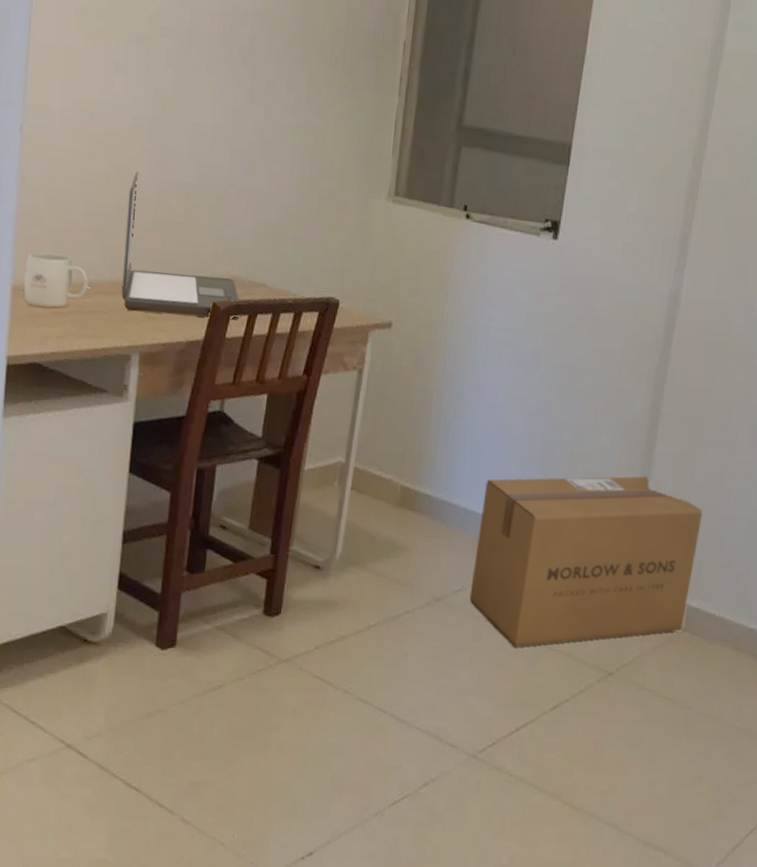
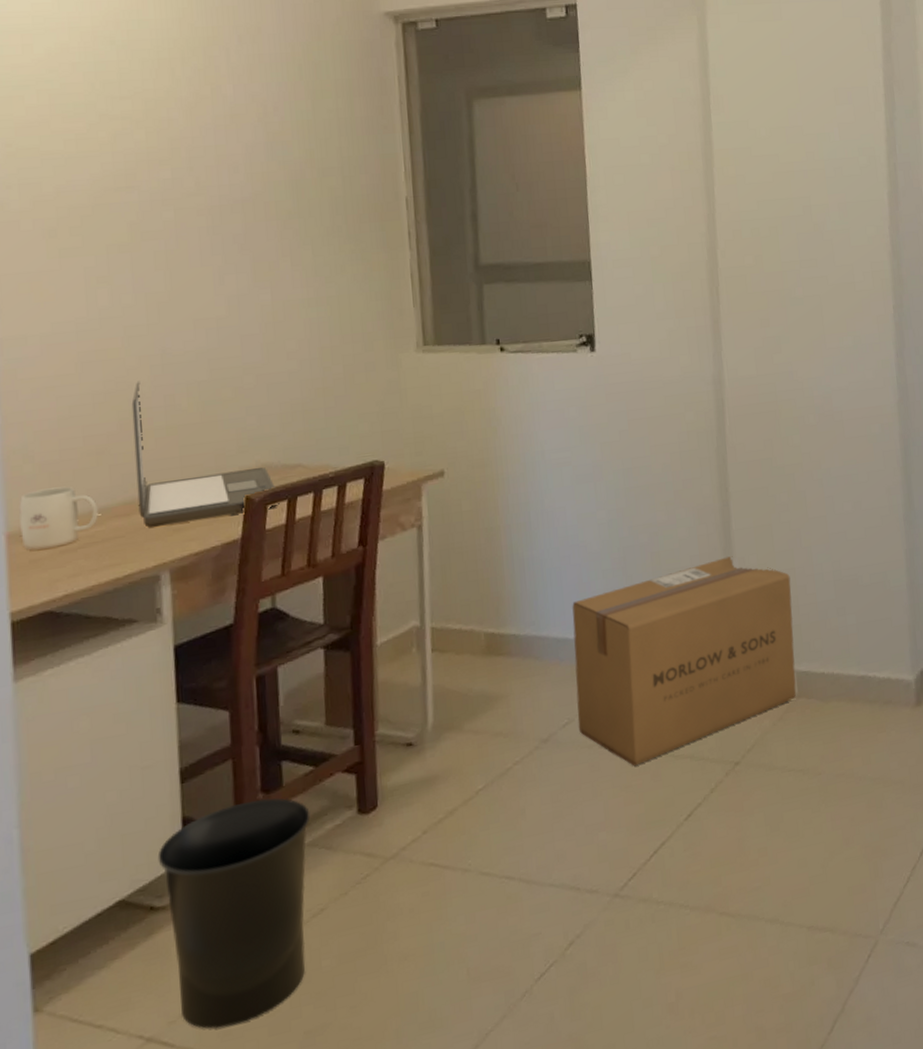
waste bin: none [95,574,224,757] -> present [157,798,311,1029]

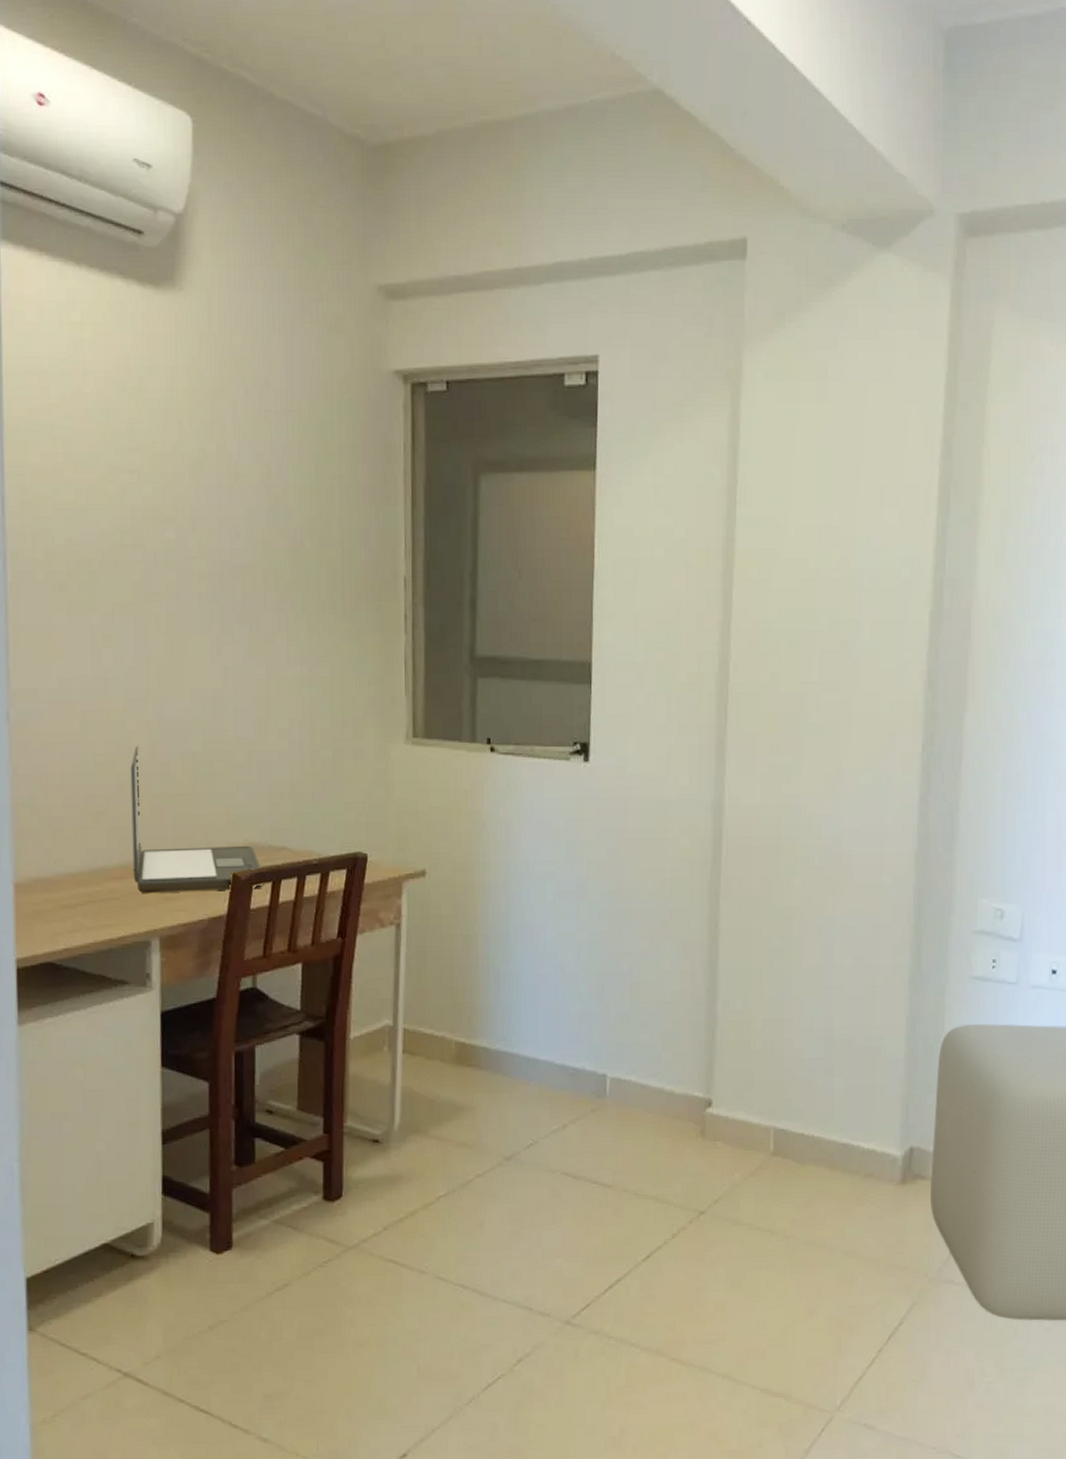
mug: present [19,486,99,551] -> none [26,843,98,902]
waste bin: present [157,798,311,1029] -> none [139,1171,279,1377]
box: present [571,556,797,767] -> none [542,997,777,1199]

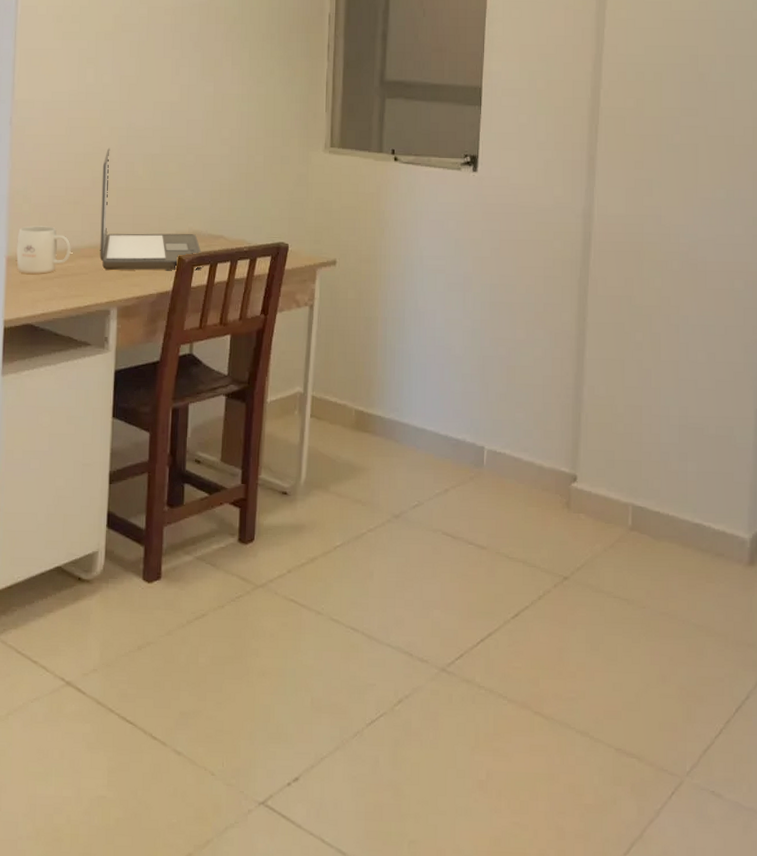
mug: none [26,843,98,902] -> present [16,225,72,274]

